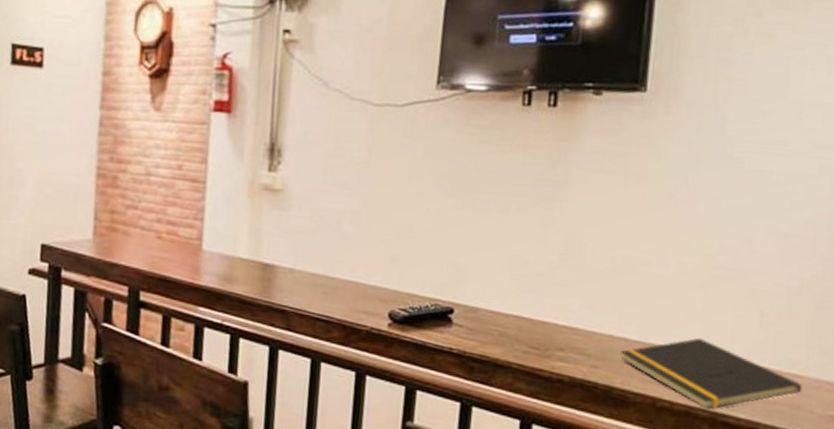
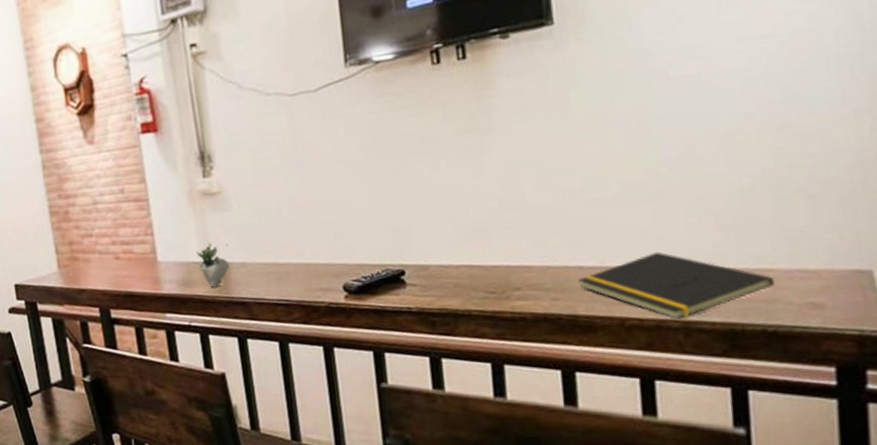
succulent plant: none [243,240,280,289] -> present [196,242,230,288]

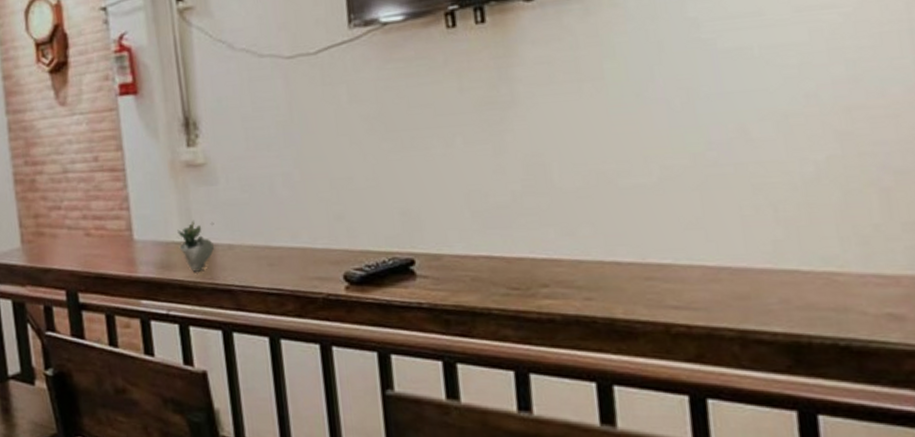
notepad: present [578,251,776,319] -> none [615,247,847,327]

